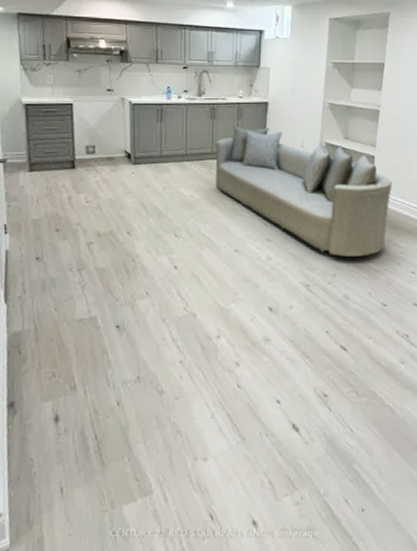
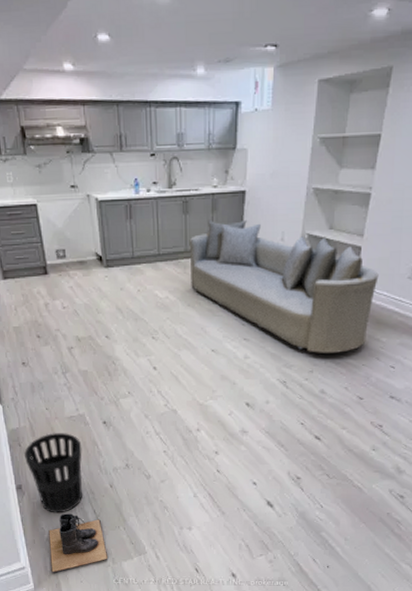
wastebasket: none [23,338,90,439] -> present [24,433,83,513]
boots: none [33,439,107,522] -> present [48,513,109,573]

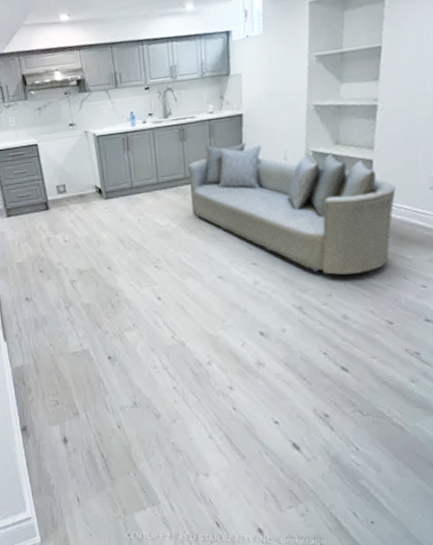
wastebasket: present [24,433,83,513] -> none [29,370,89,457]
boots: present [48,513,109,573] -> none [55,457,119,525]

